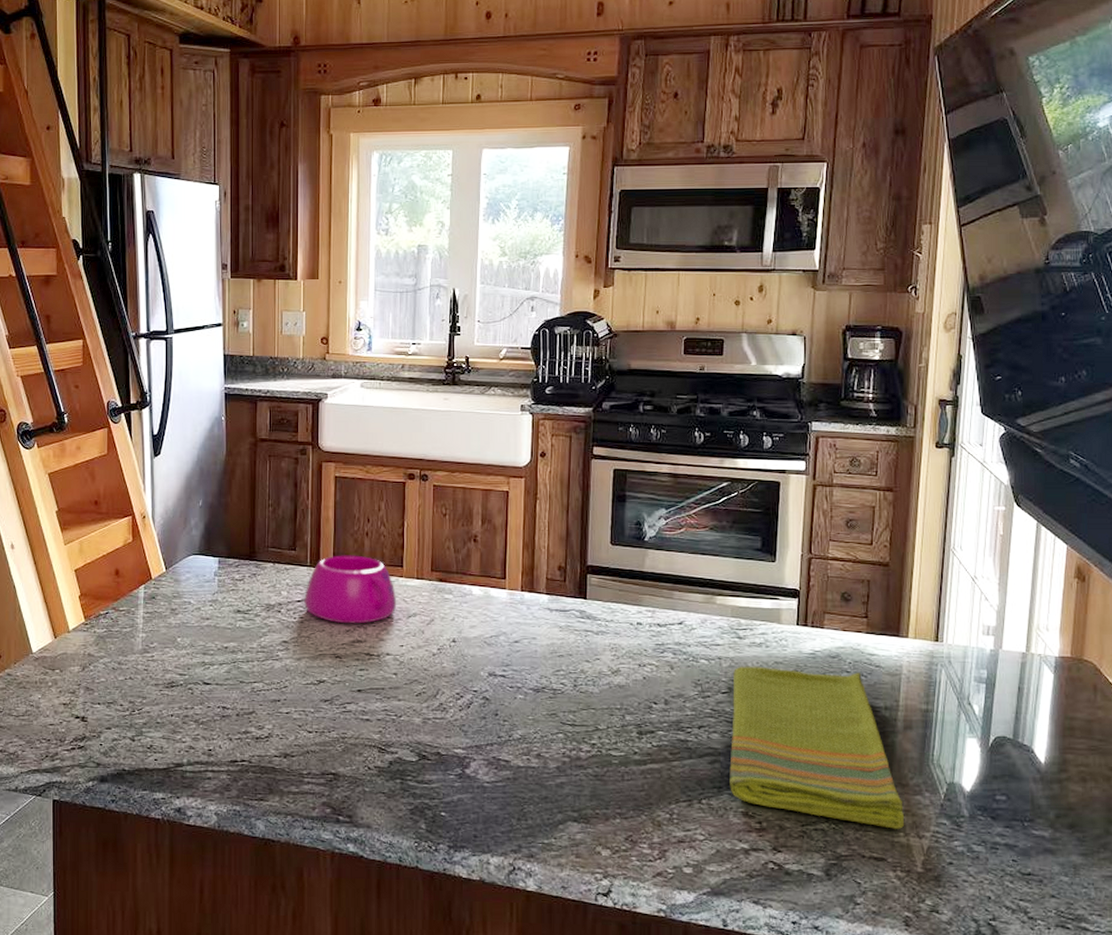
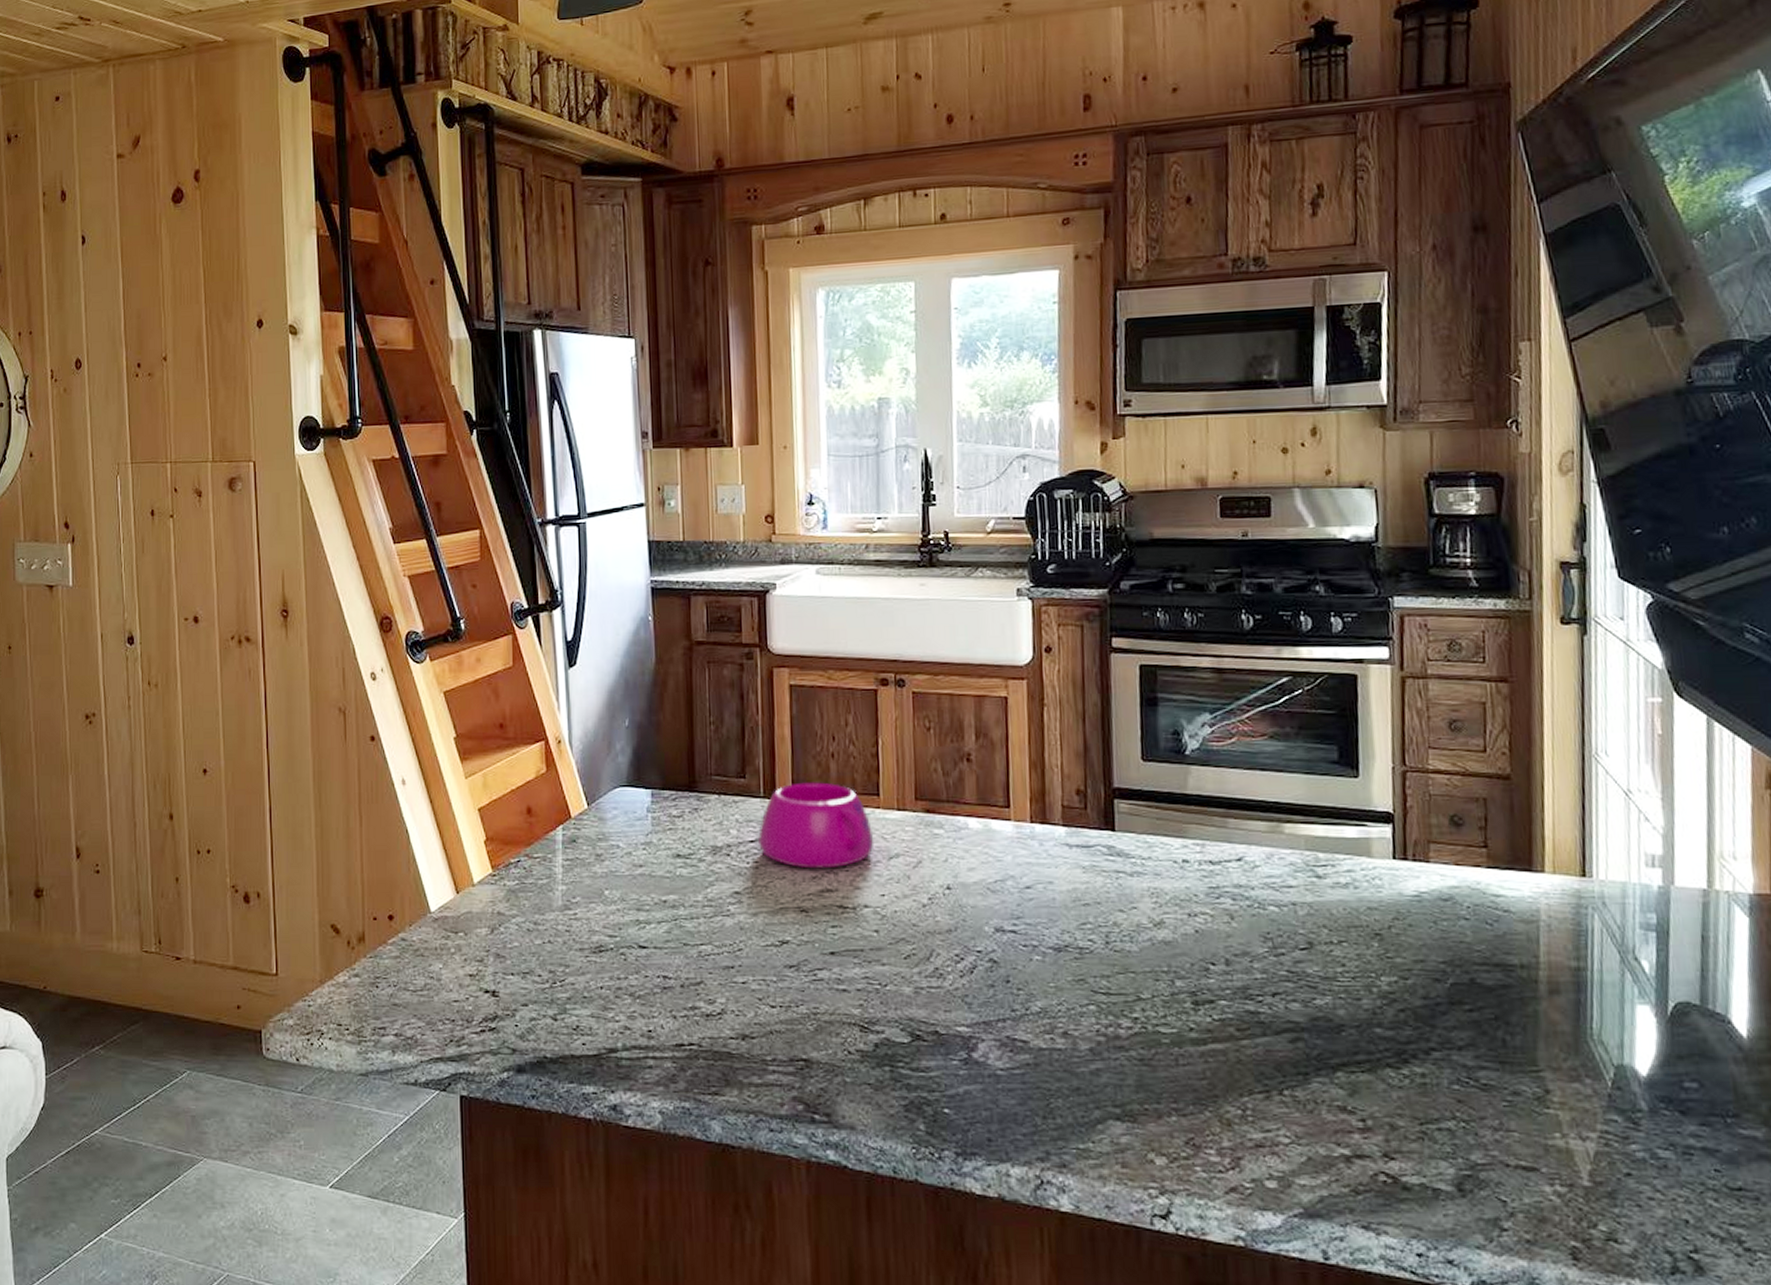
dish towel: present [729,666,905,829] -> none [1313,913,1561,1128]

